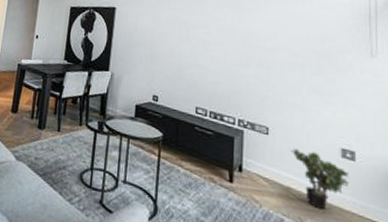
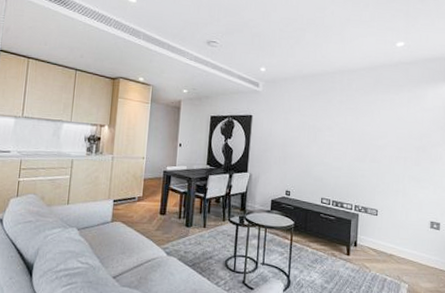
potted plant: present [290,147,349,209] -> none [393,224,435,268]

